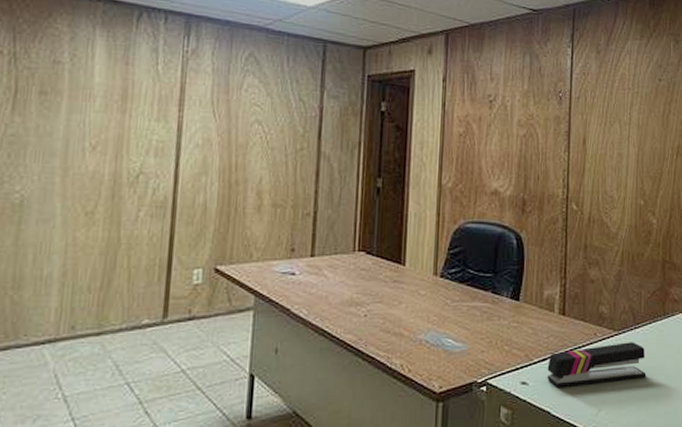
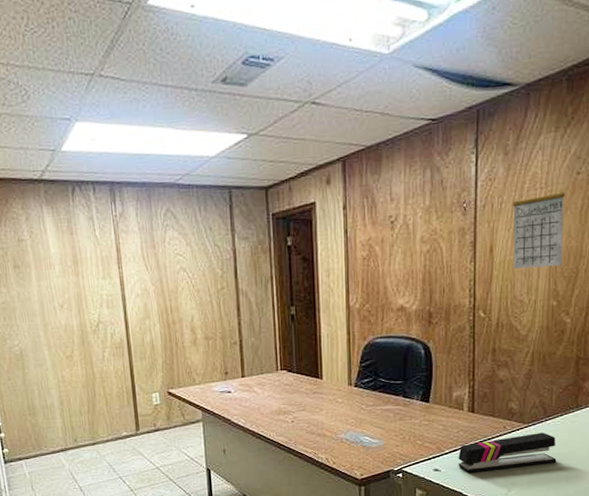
calendar: none [604,82,649,166] -> present [513,181,565,269]

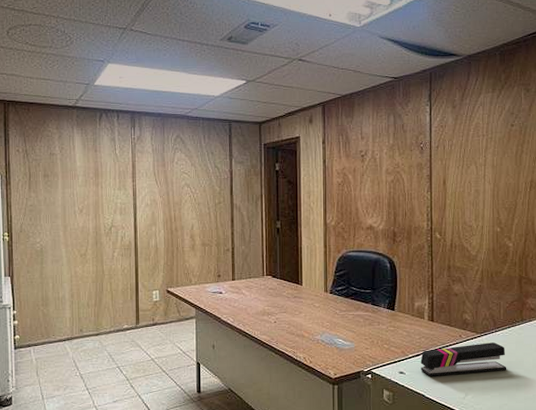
calendar: present [513,181,565,269] -> none [461,130,503,199]

